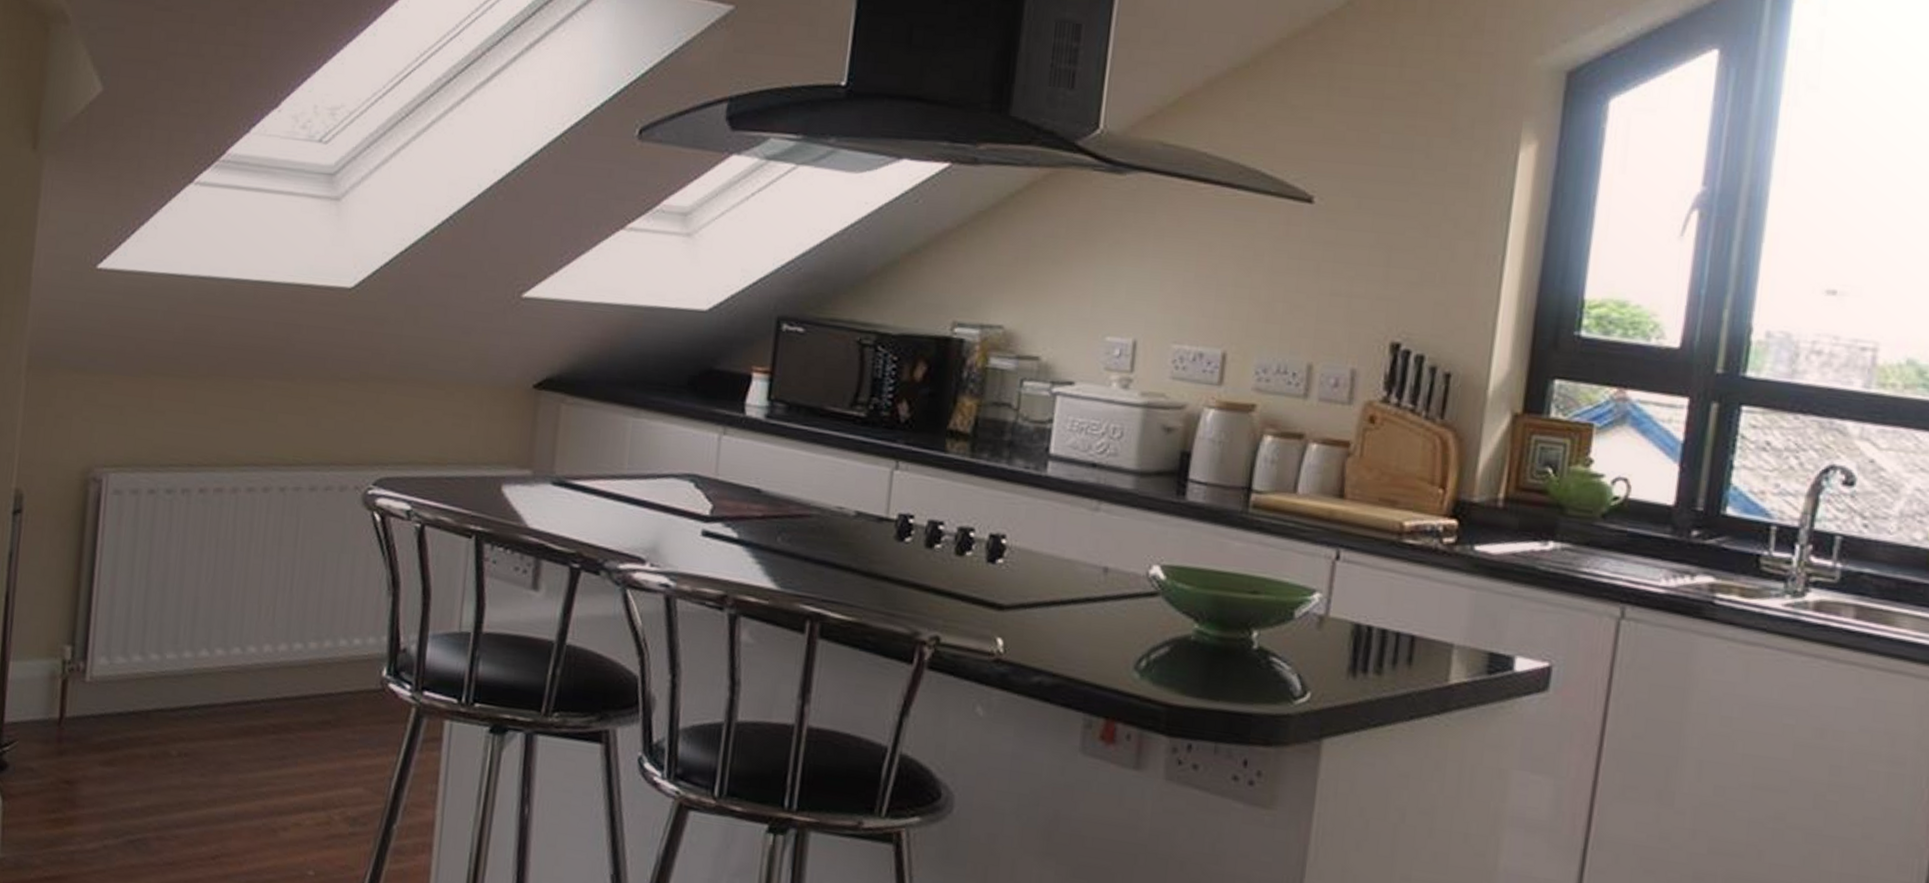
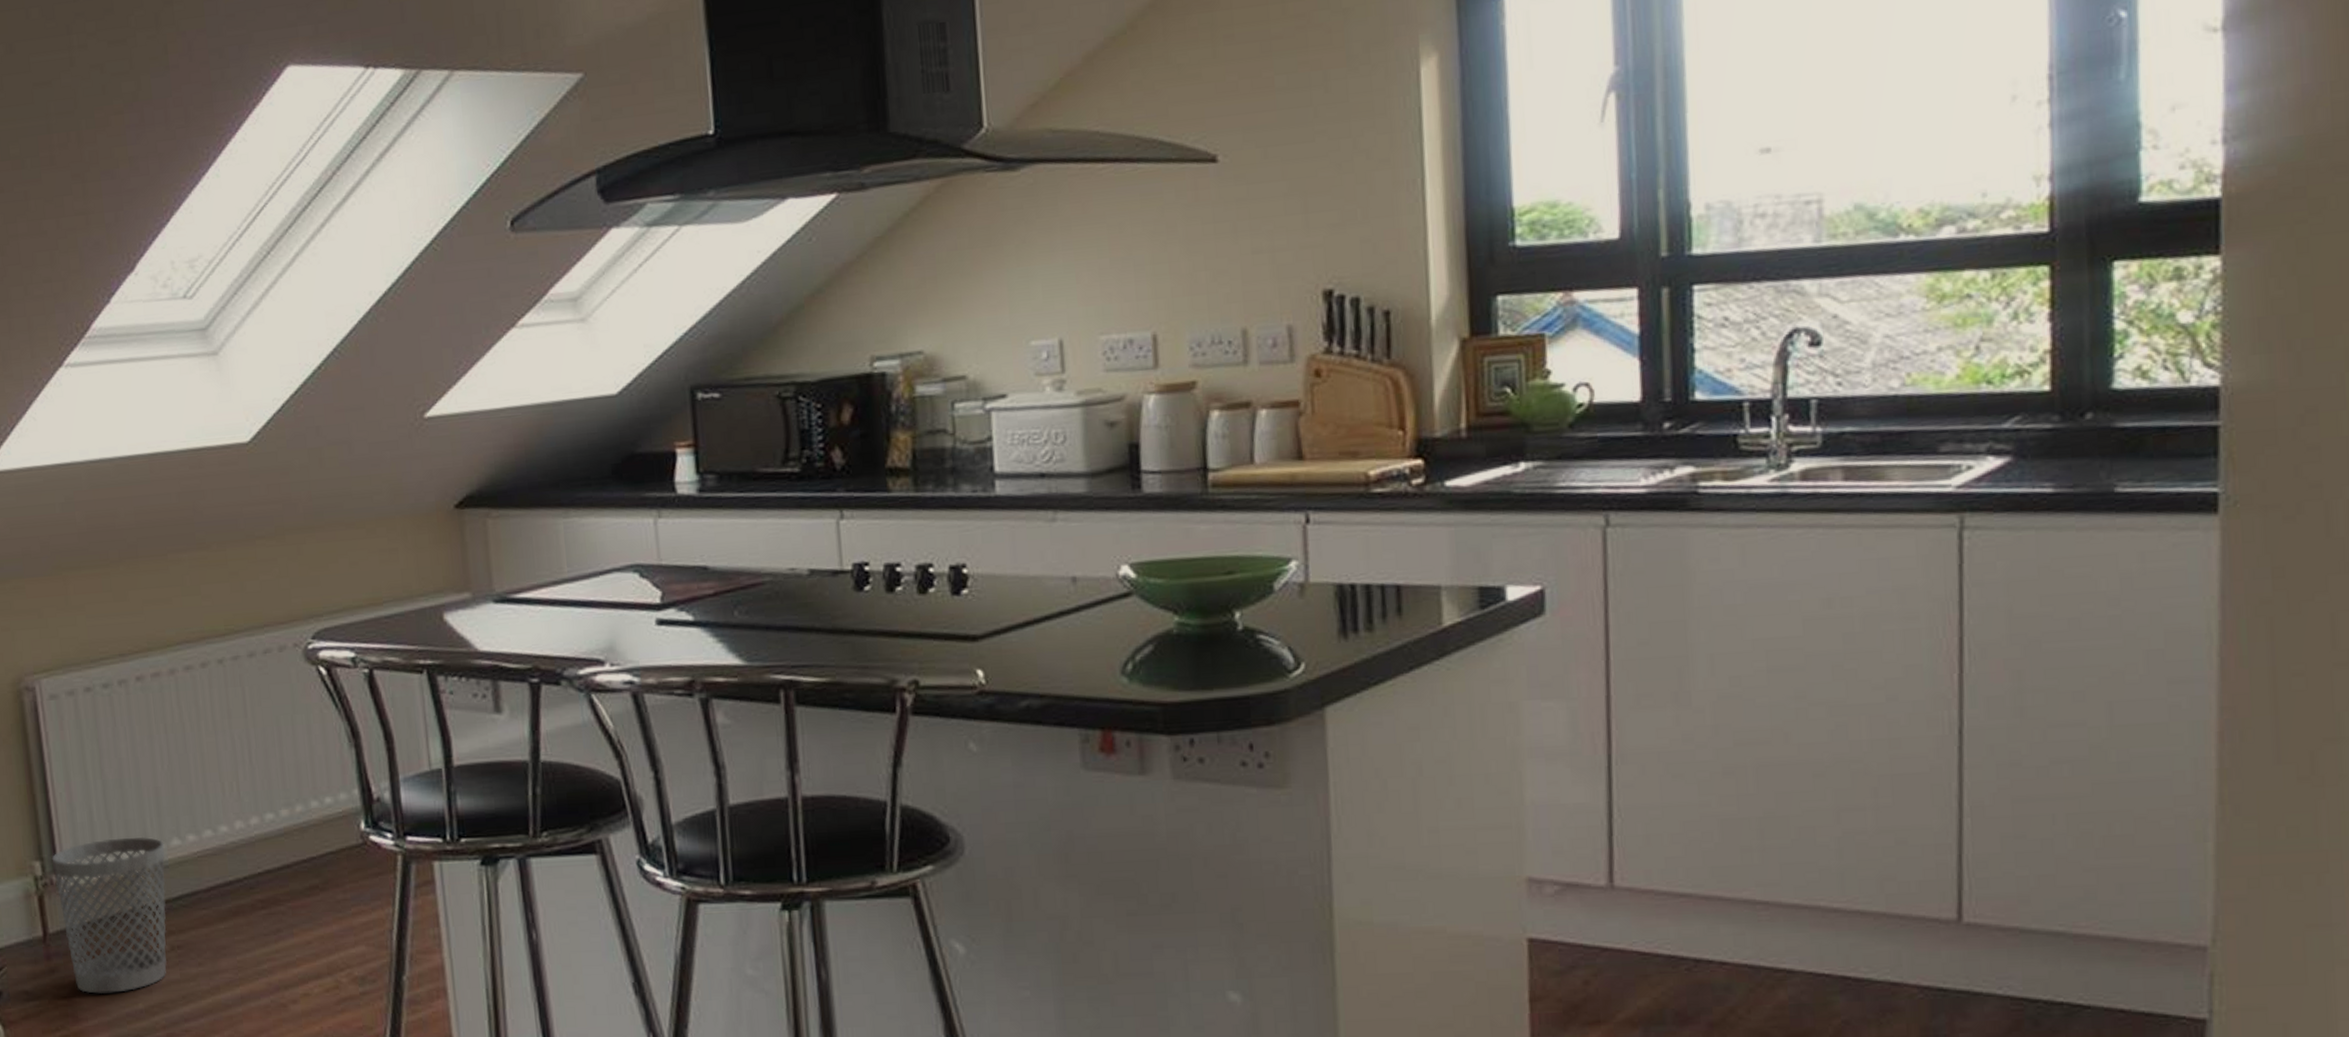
wastebasket: none [80,637,193,788] -> present [51,836,167,994]

